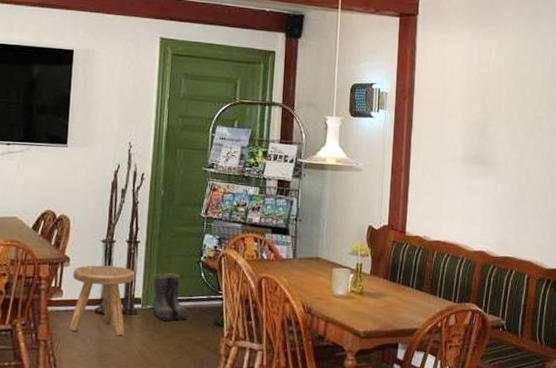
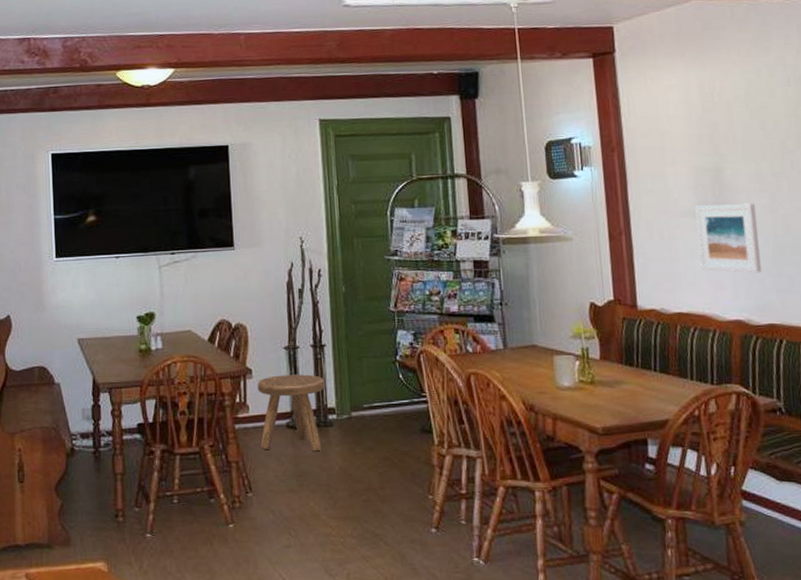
boots: present [152,273,190,321] -> none [344,377,392,431]
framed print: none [459,152,507,214] -> present [695,203,761,273]

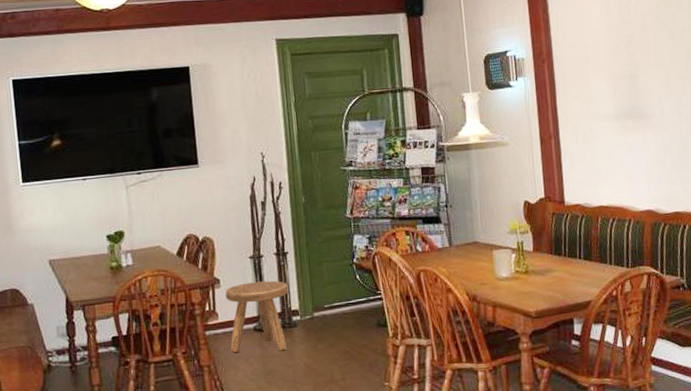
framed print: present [695,203,761,273] -> none [614,105,669,168]

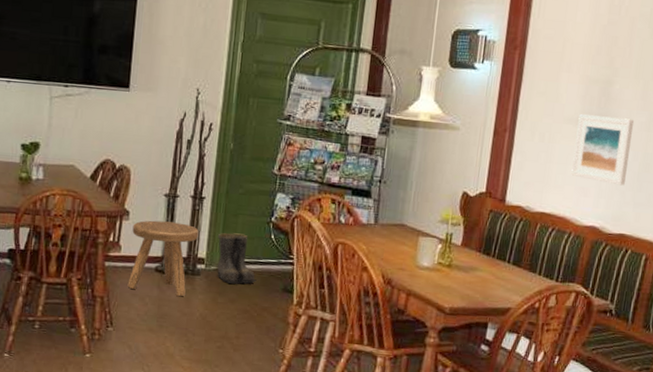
boots: none [306,279,351,329] -> present [217,233,257,284]
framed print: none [614,105,669,168] -> present [571,113,634,186]

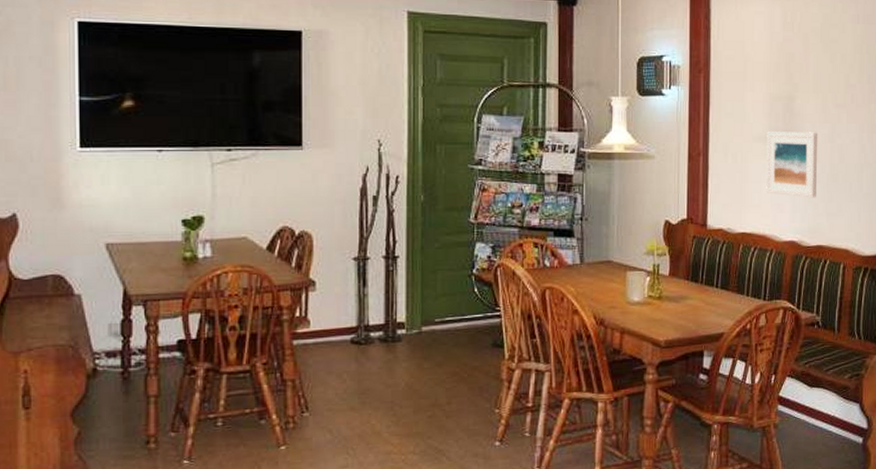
stool: present [127,220,199,297] -> none [321,287,395,368]
boots: present [217,233,257,284] -> none [416,291,463,346]

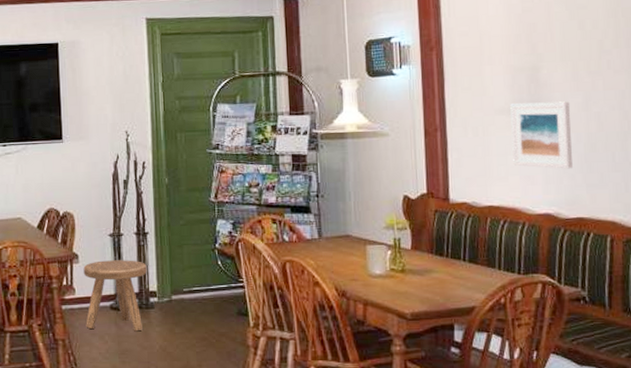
stool: none [321,287,395,368] -> present [83,260,147,332]

